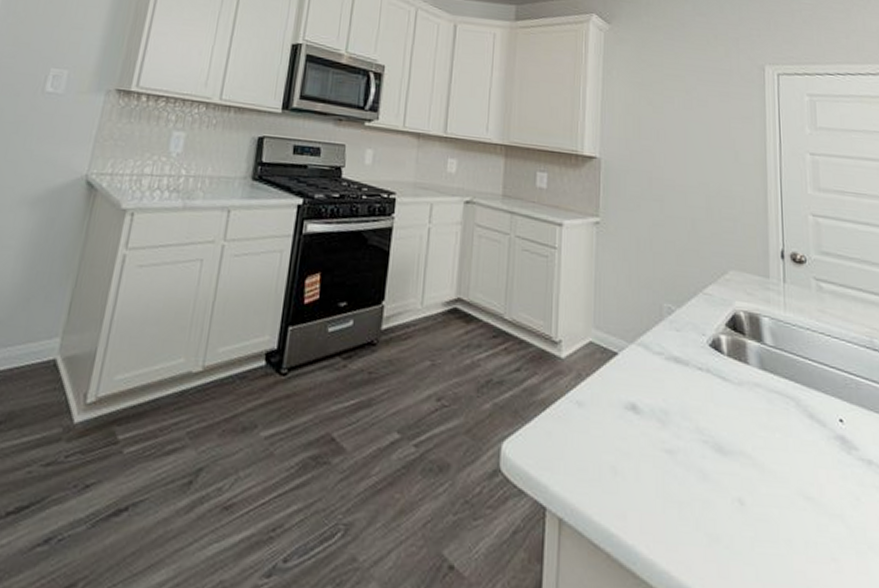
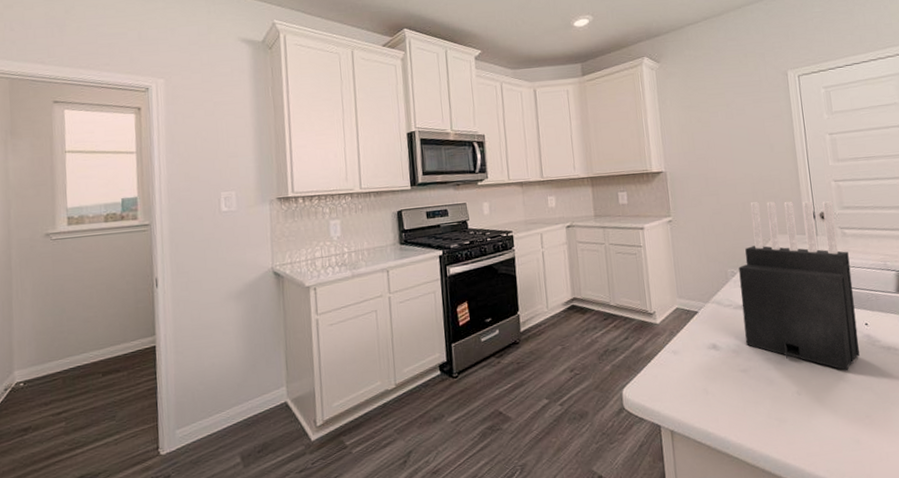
knife block: none [676,220,830,483] -> present [738,201,860,371]

